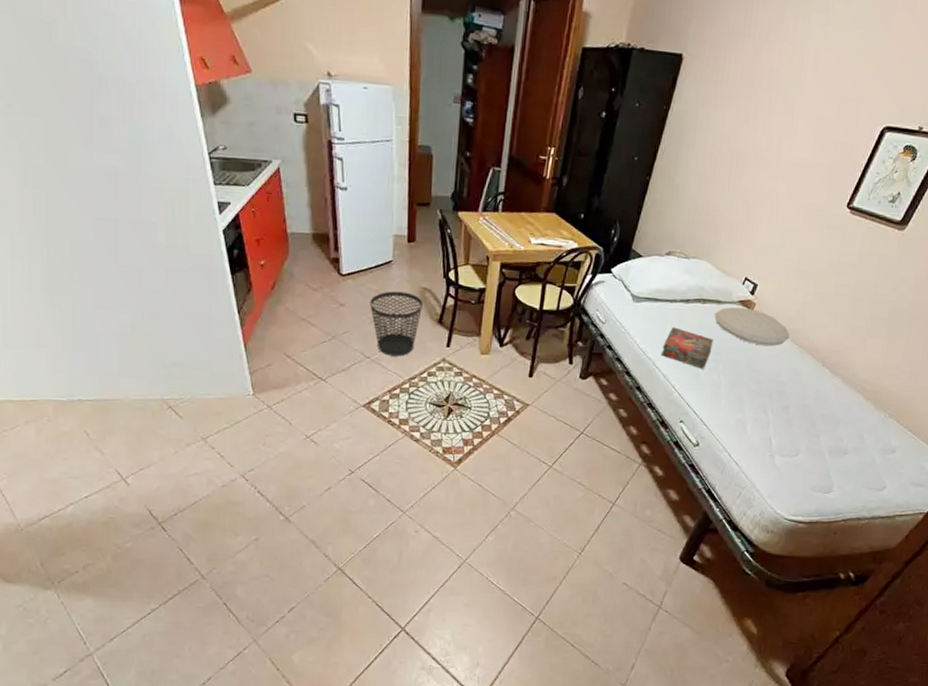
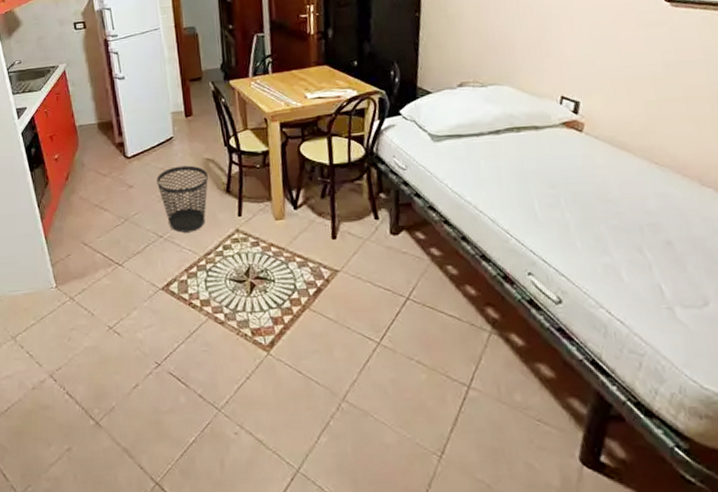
book: present [662,327,713,369] -> none [481,163,544,208]
cushion: present [714,307,790,347] -> none [535,129,643,171]

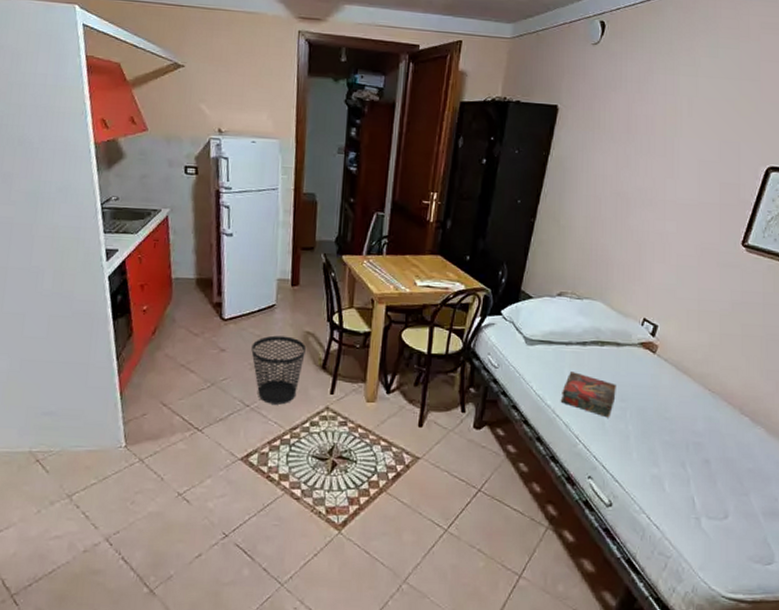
book: none [481,163,544,208] -> present [562,371,616,418]

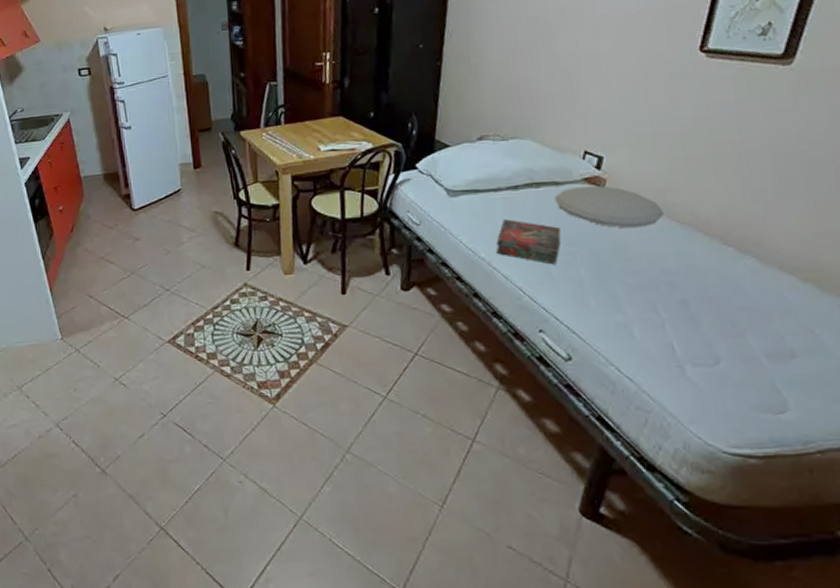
wastebasket: present [251,335,306,405] -> none [164,218,216,286]
cushion: none [615,349,700,392] -> present [555,185,665,229]

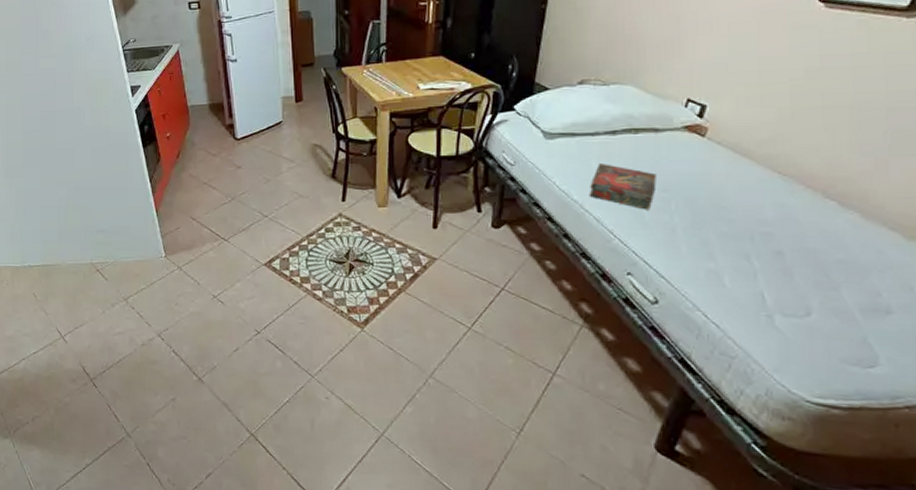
cushion: present [555,185,665,229] -> none [653,133,766,178]

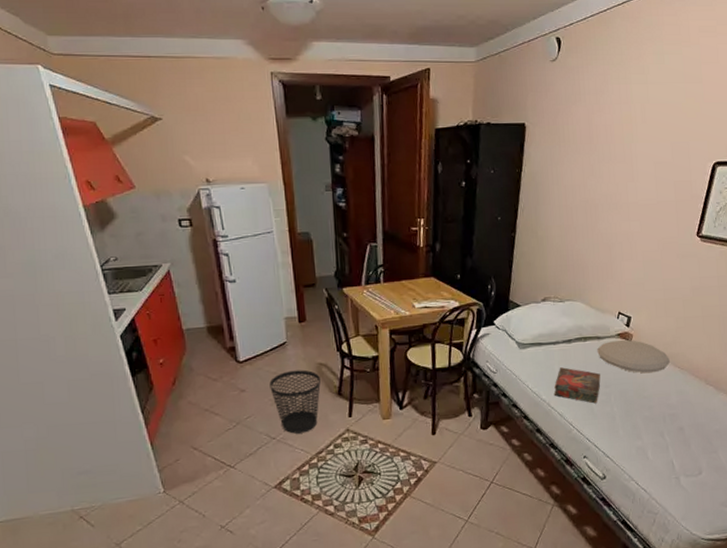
wastebasket: none [264,150,314,214] -> present [269,370,321,434]
cushion: none [653,133,766,178] -> present [597,339,671,374]

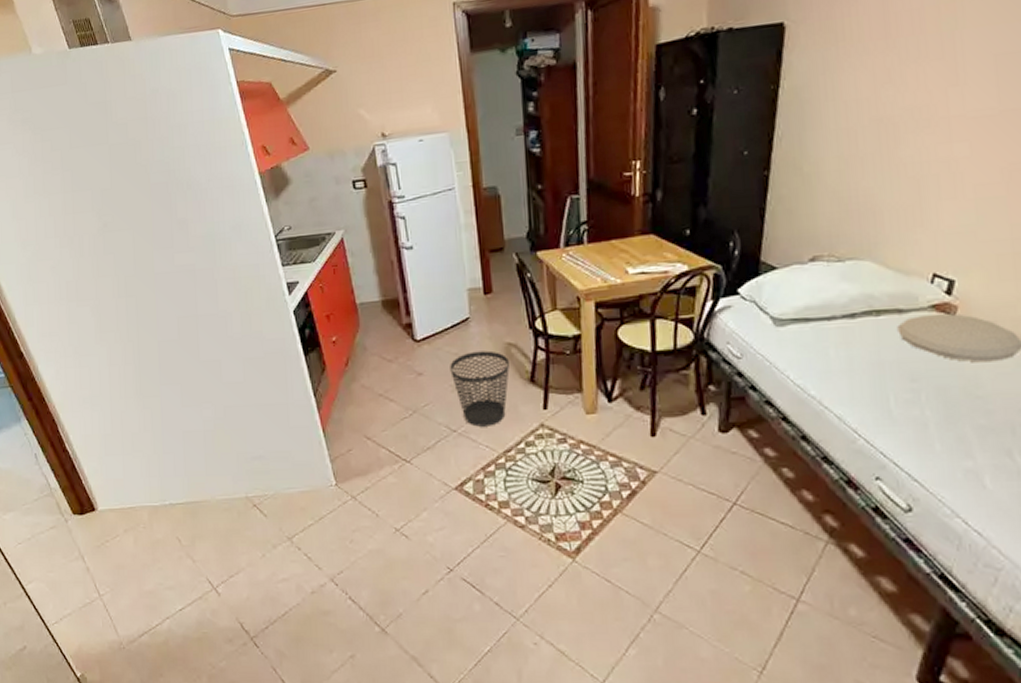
book: present [554,367,601,404] -> none [828,352,904,404]

